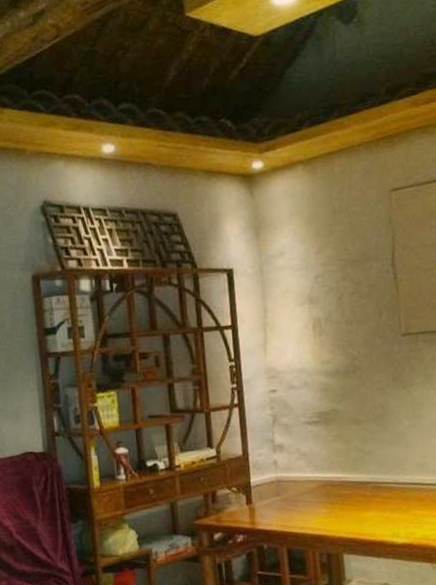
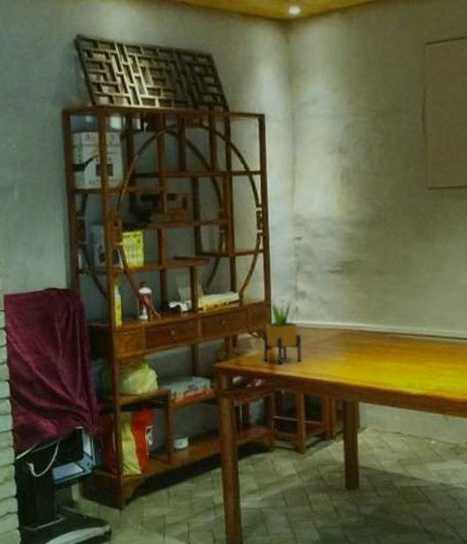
potted plant: none [242,452,283,521] -> present [263,298,302,366]

